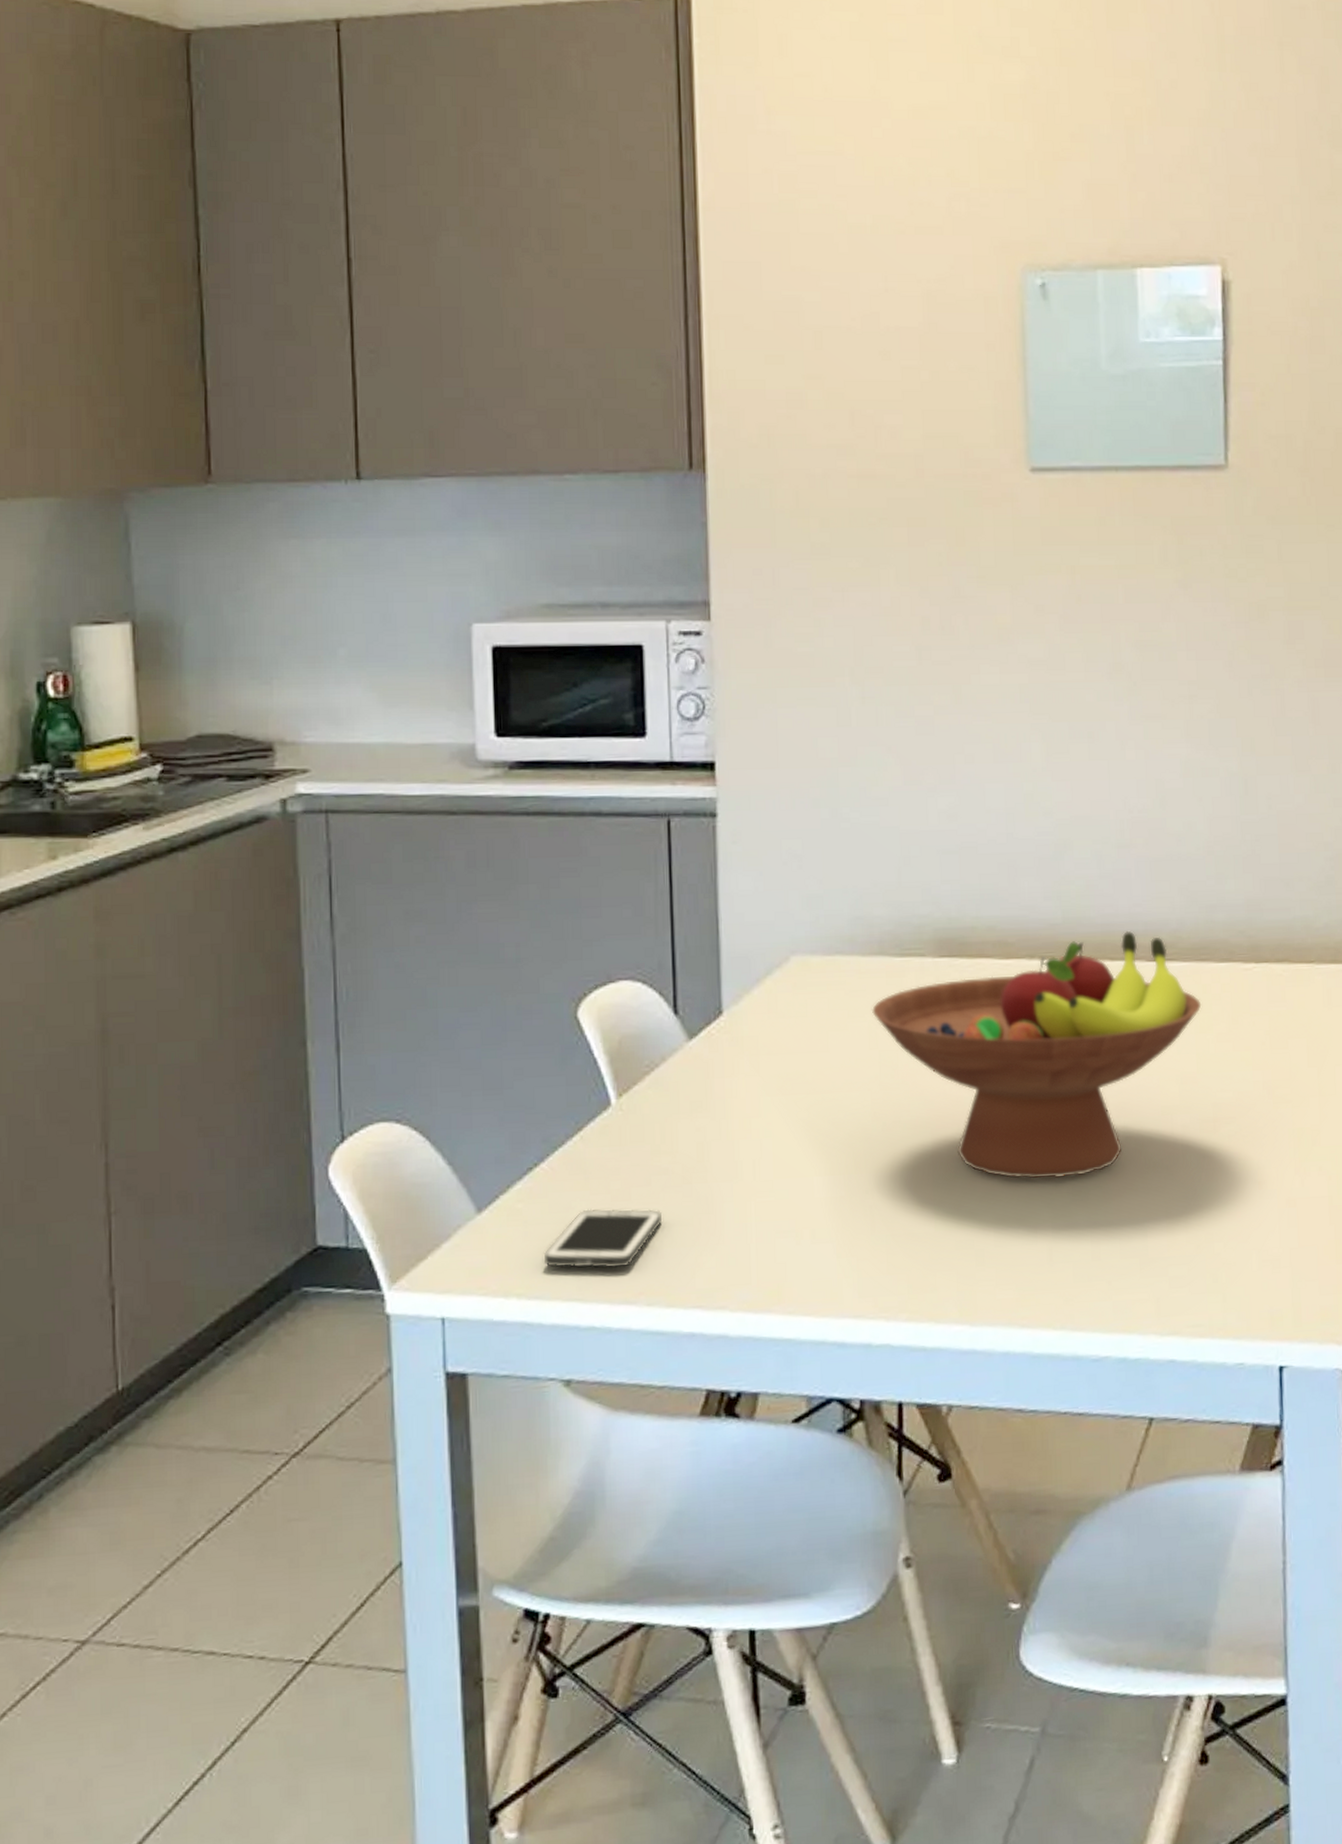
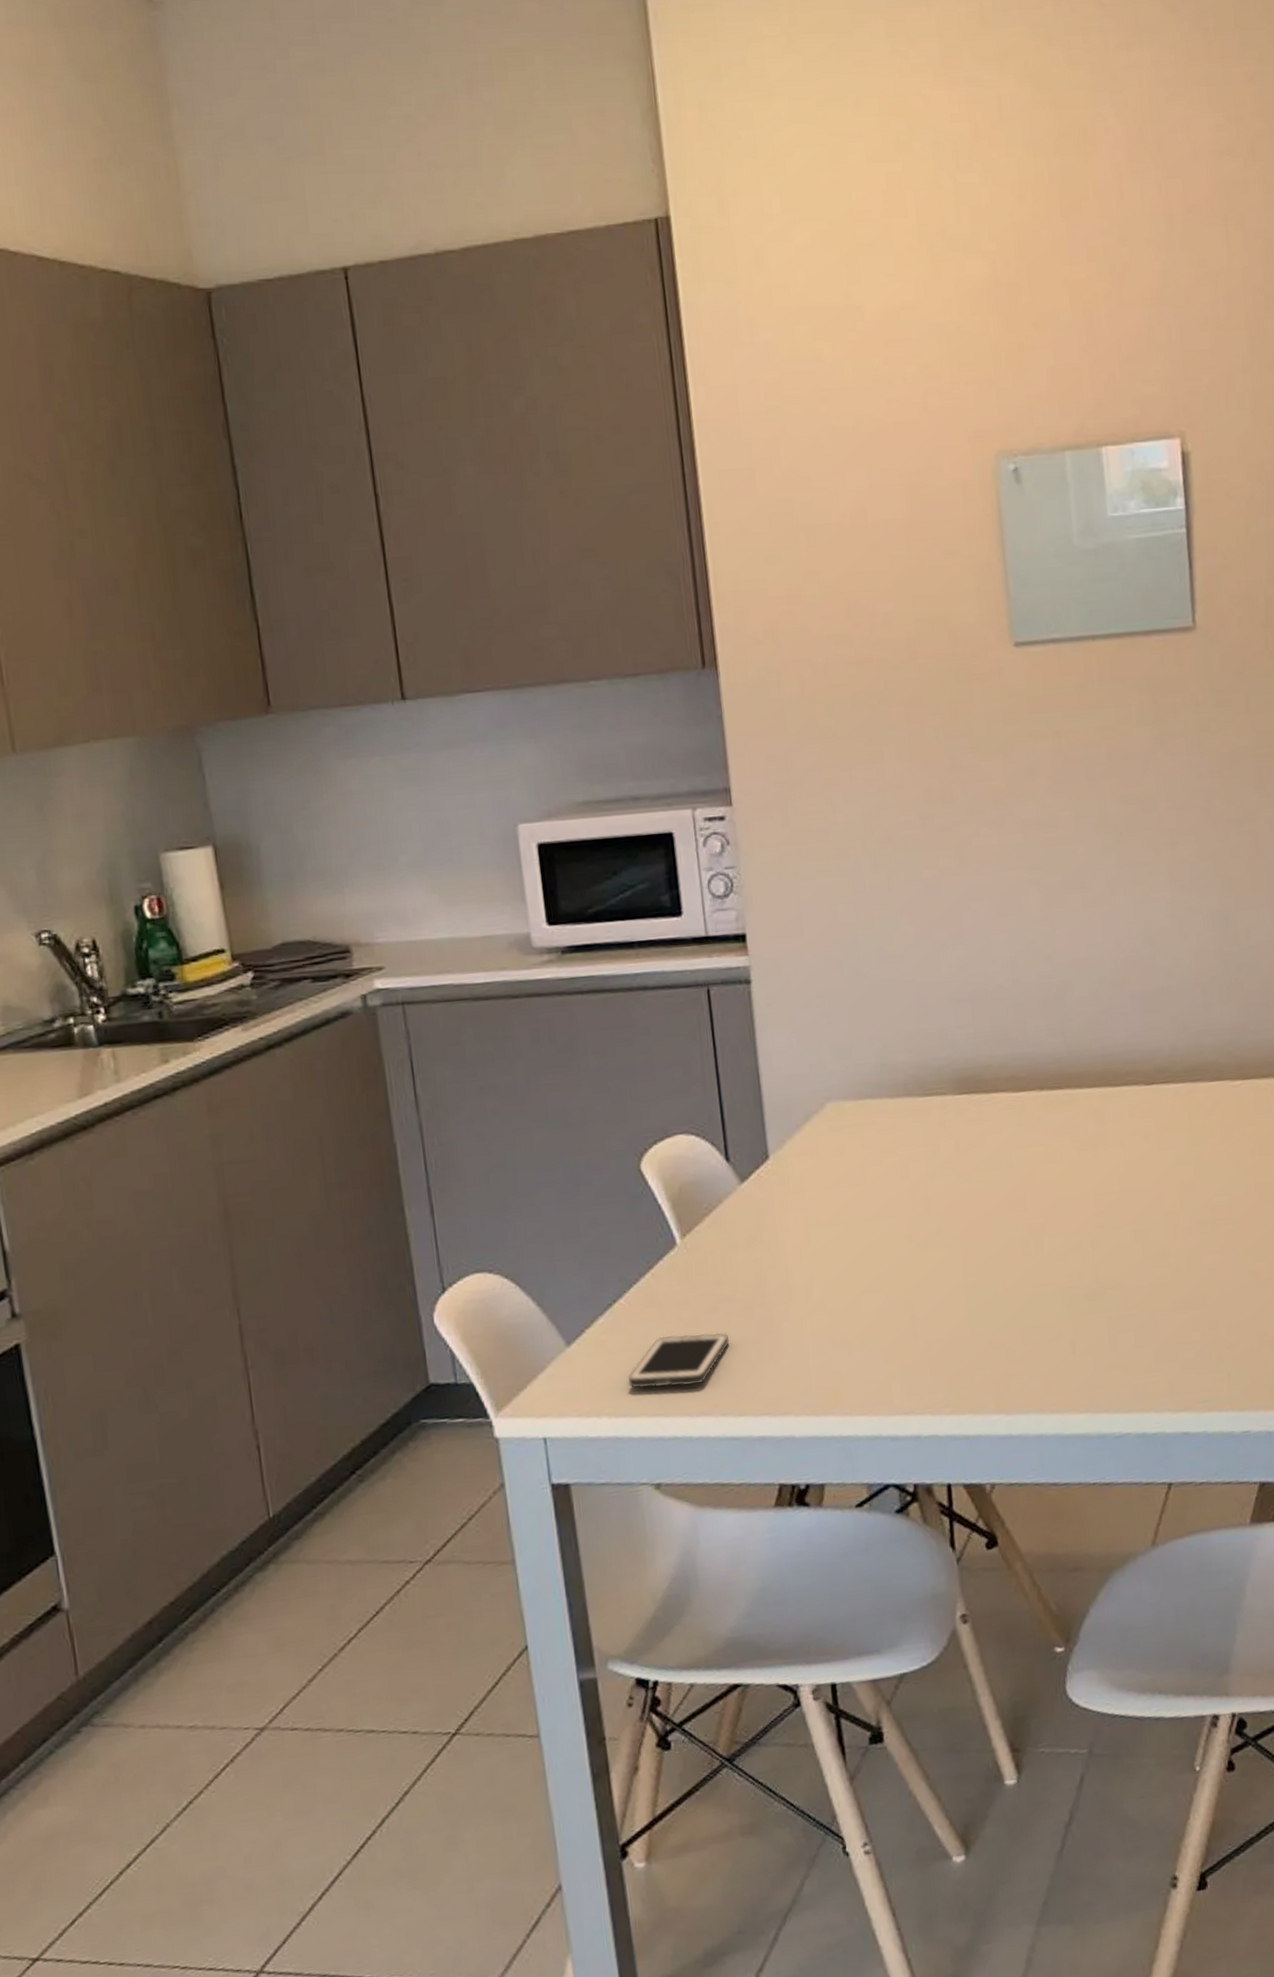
fruit bowl: present [871,930,1202,1179] -> none [901,1059,1197,1285]

